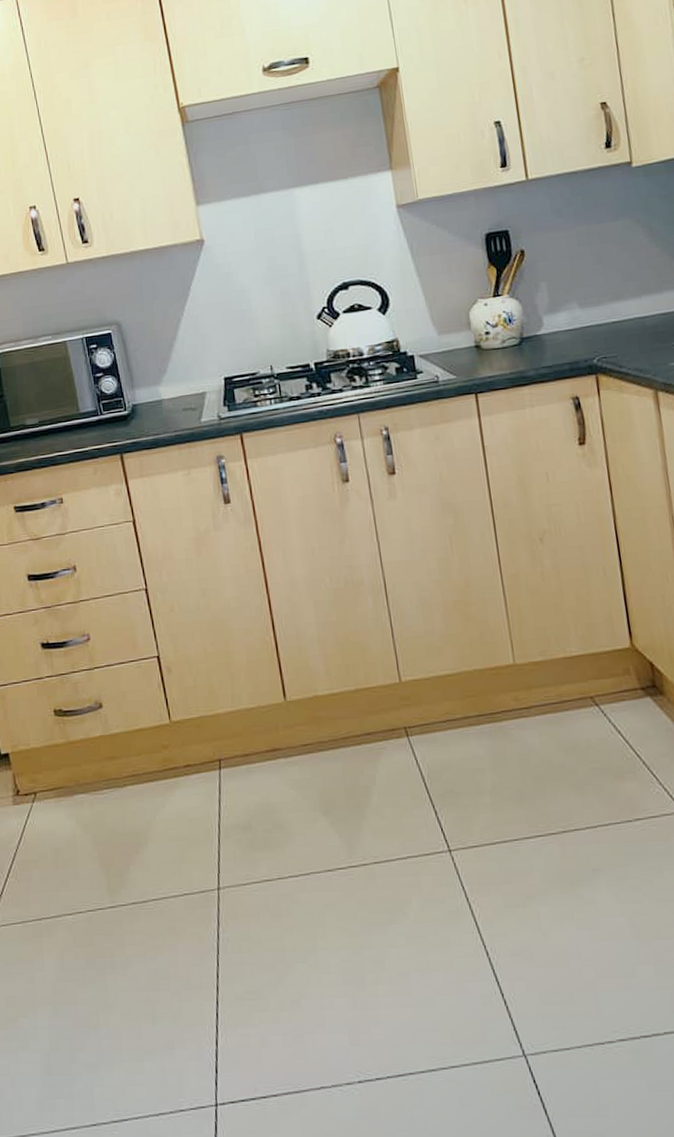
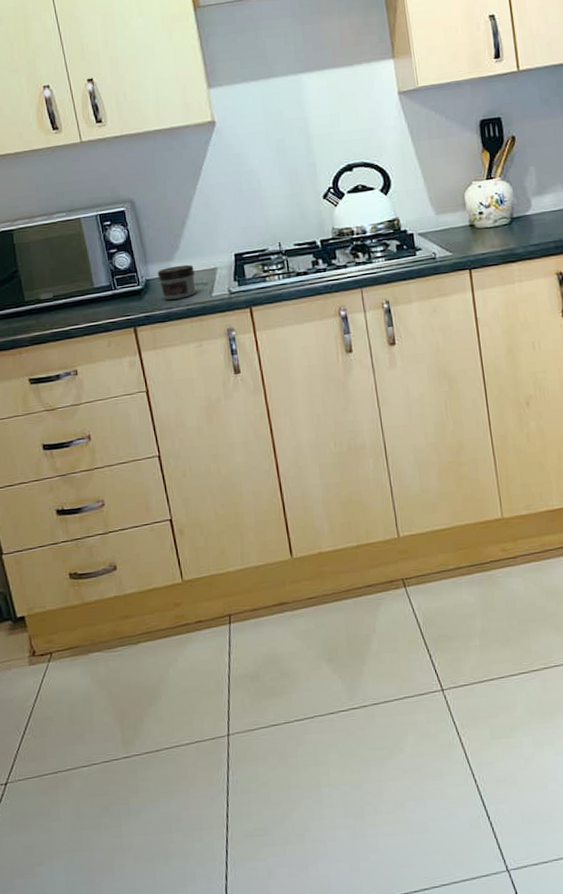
jar: none [144,389,184,426] -> present [157,264,196,300]

